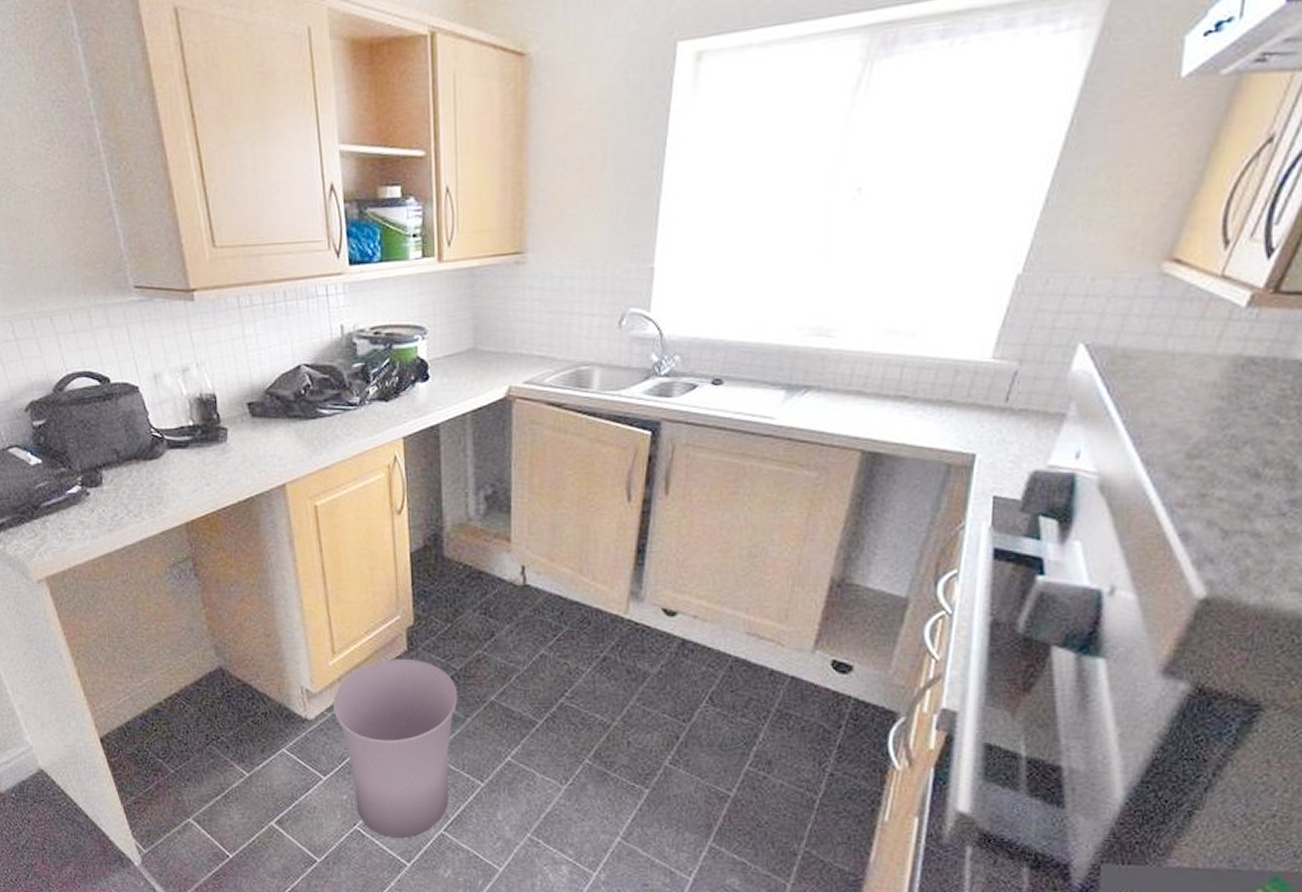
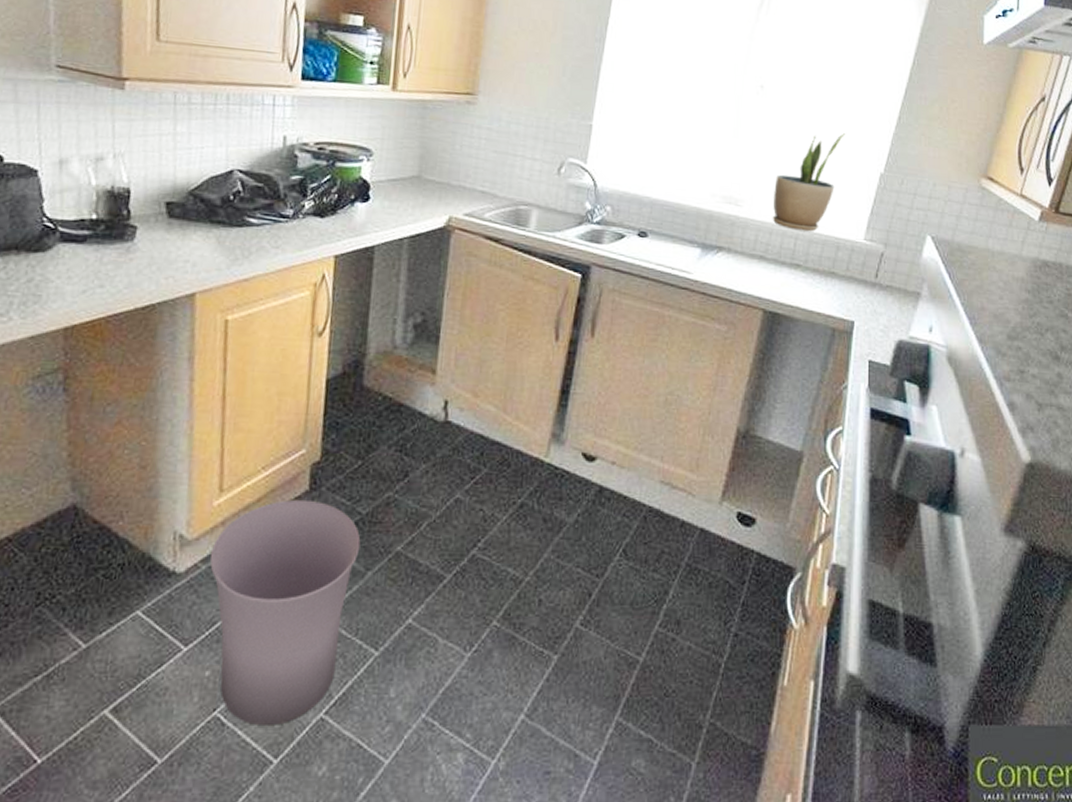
potted plant: none [872,231,971,357] -> present [772,133,846,232]

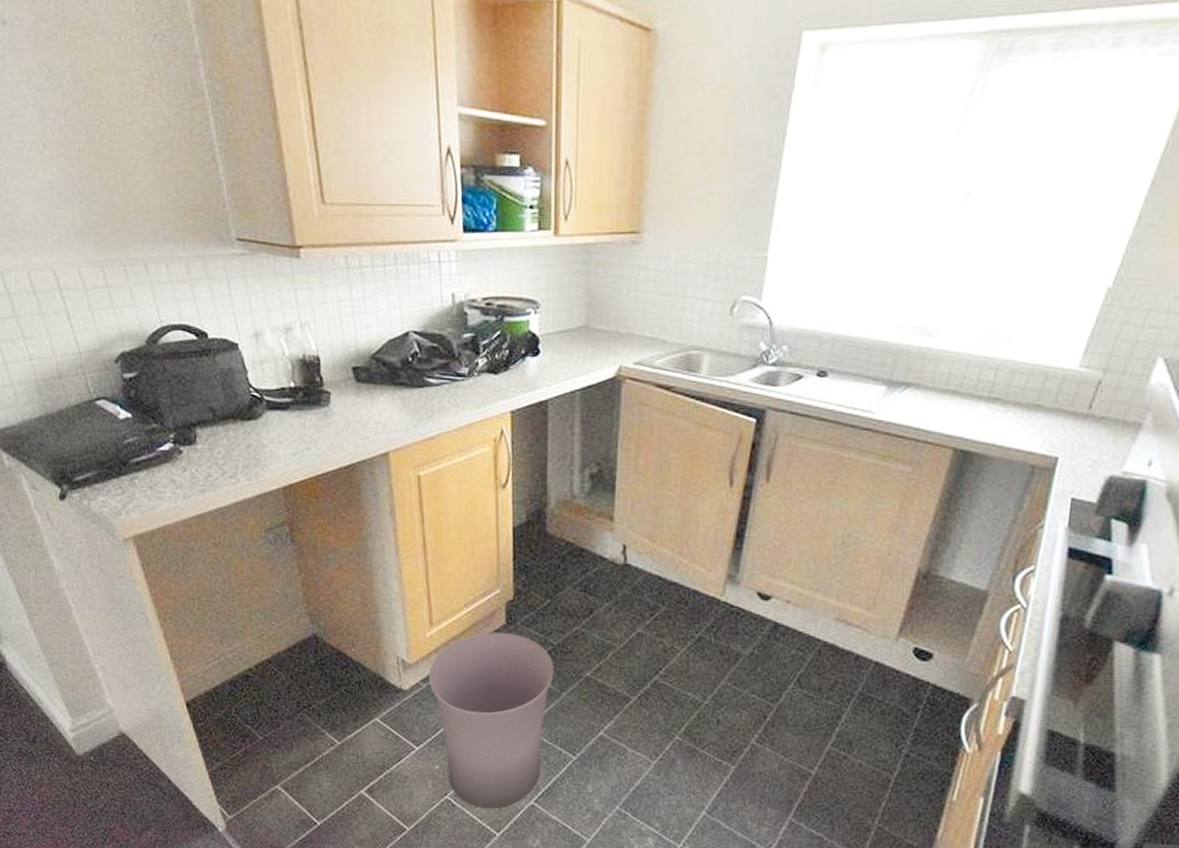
potted plant: present [772,133,846,232] -> none [970,242,1068,361]

